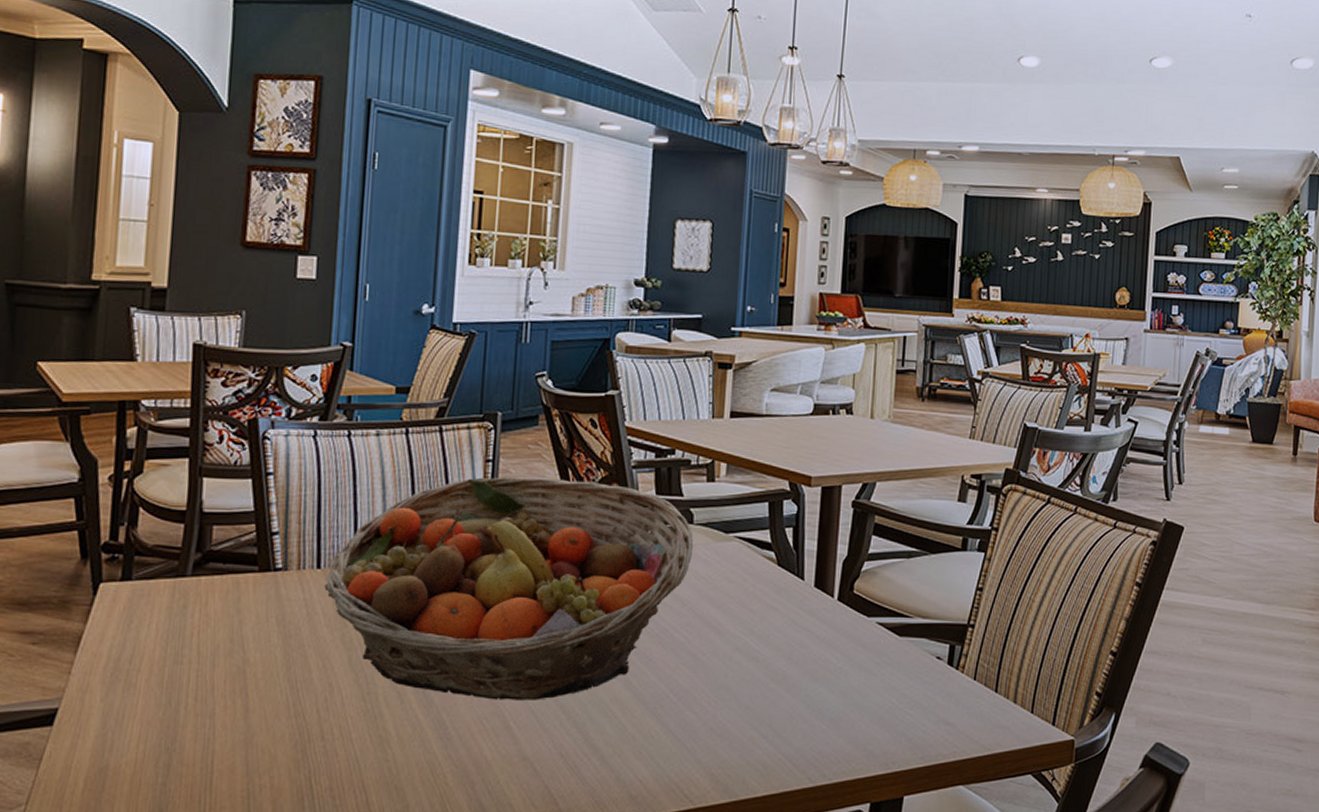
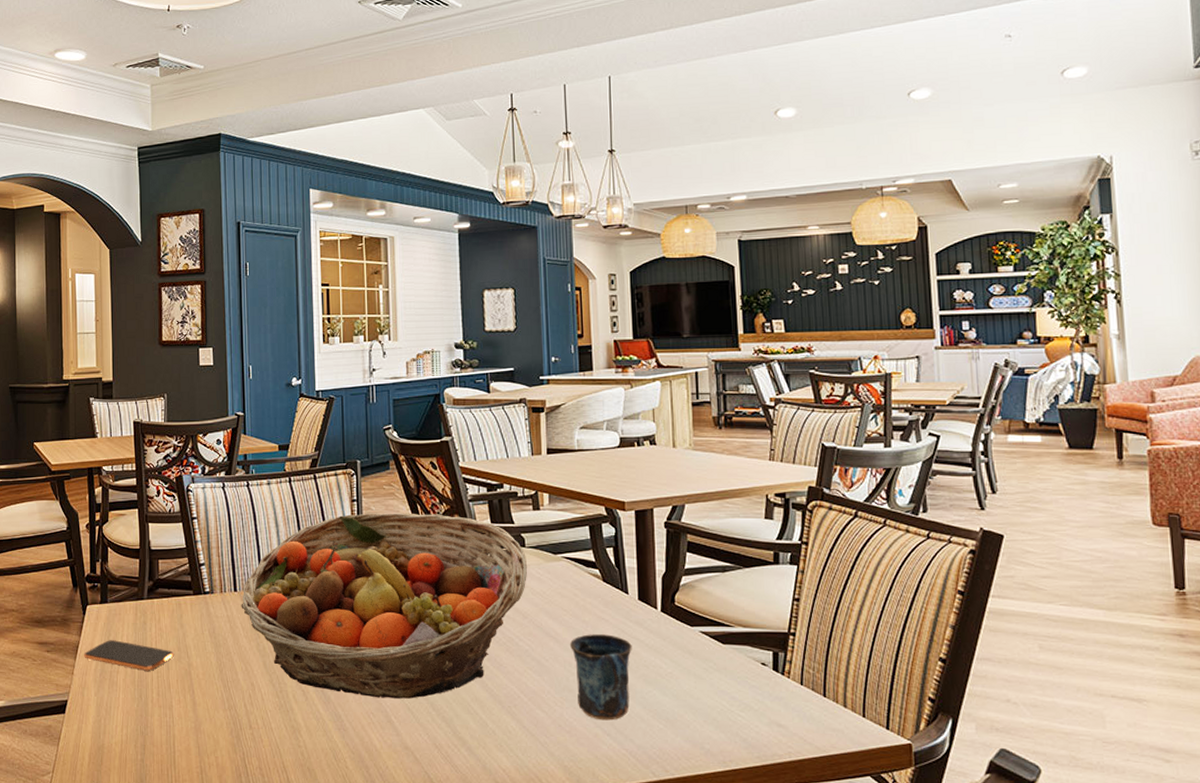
smartphone: none [89,629,225,669] -> present [84,640,175,671]
mug: none [732,625,802,722] -> present [569,634,632,721]

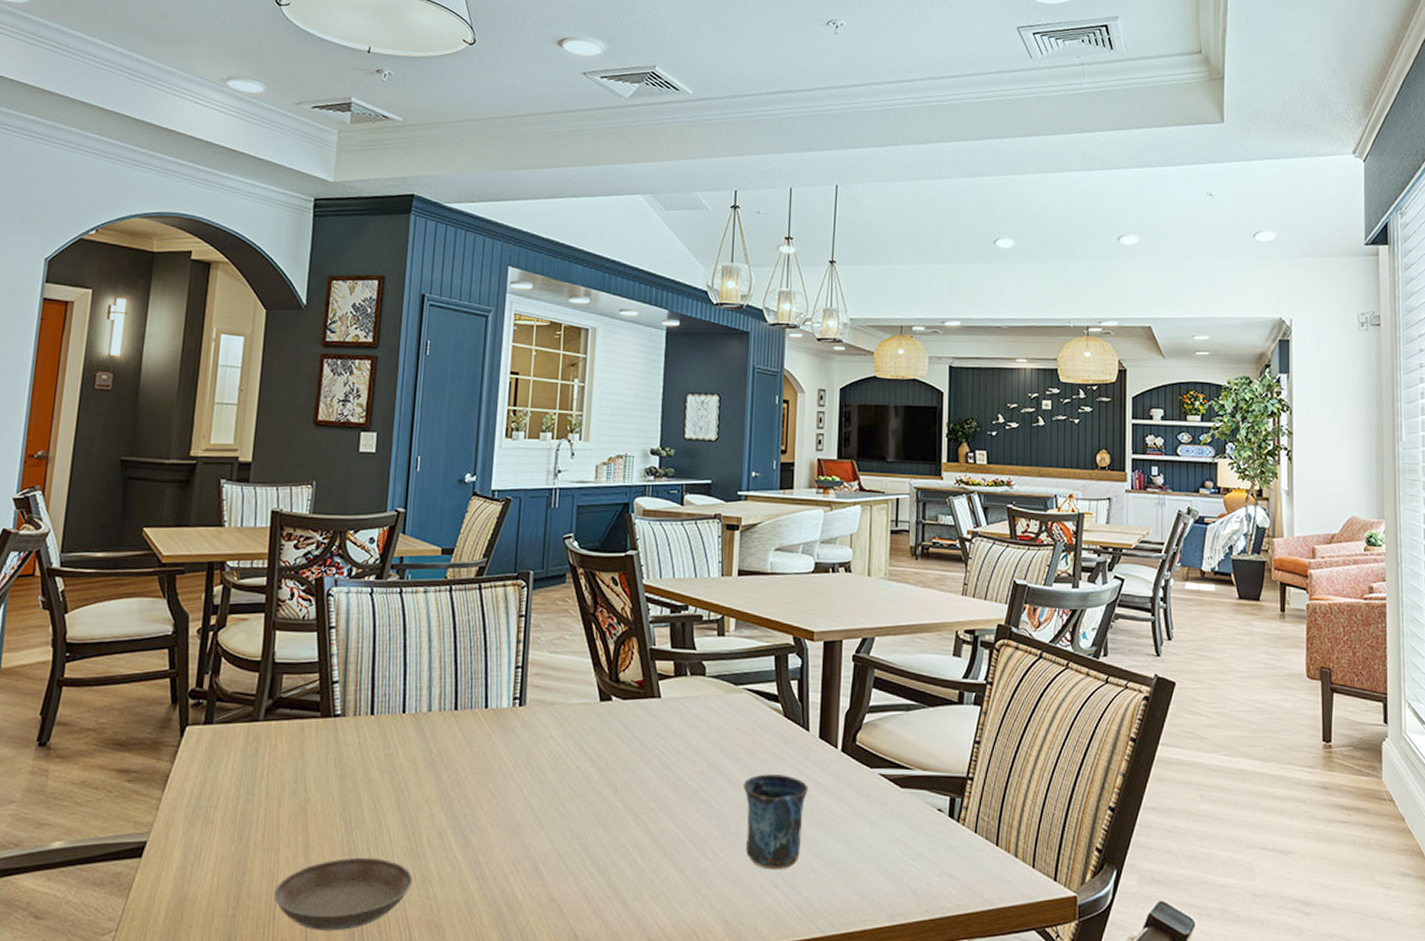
smartphone: present [84,640,175,671] -> none [175,769,290,807]
saucer: none [172,712,284,773] -> present [274,857,412,931]
fruit basket: present [241,513,528,699] -> none [376,631,706,844]

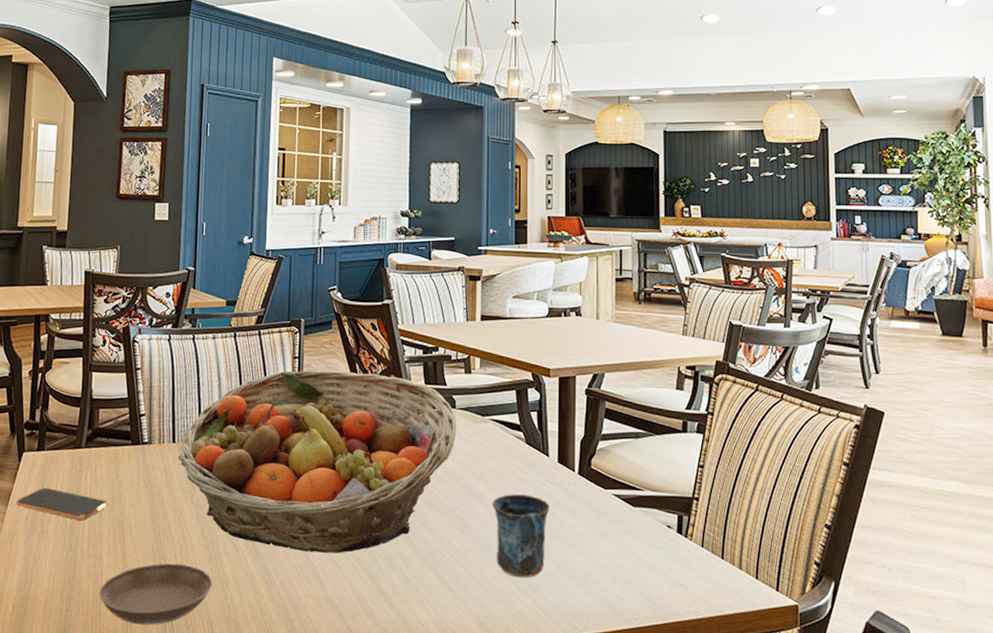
smartphone: none [175,769,290,807] -> present [16,488,109,520]
fruit basket: none [376,631,706,844] -> present [178,370,457,553]

